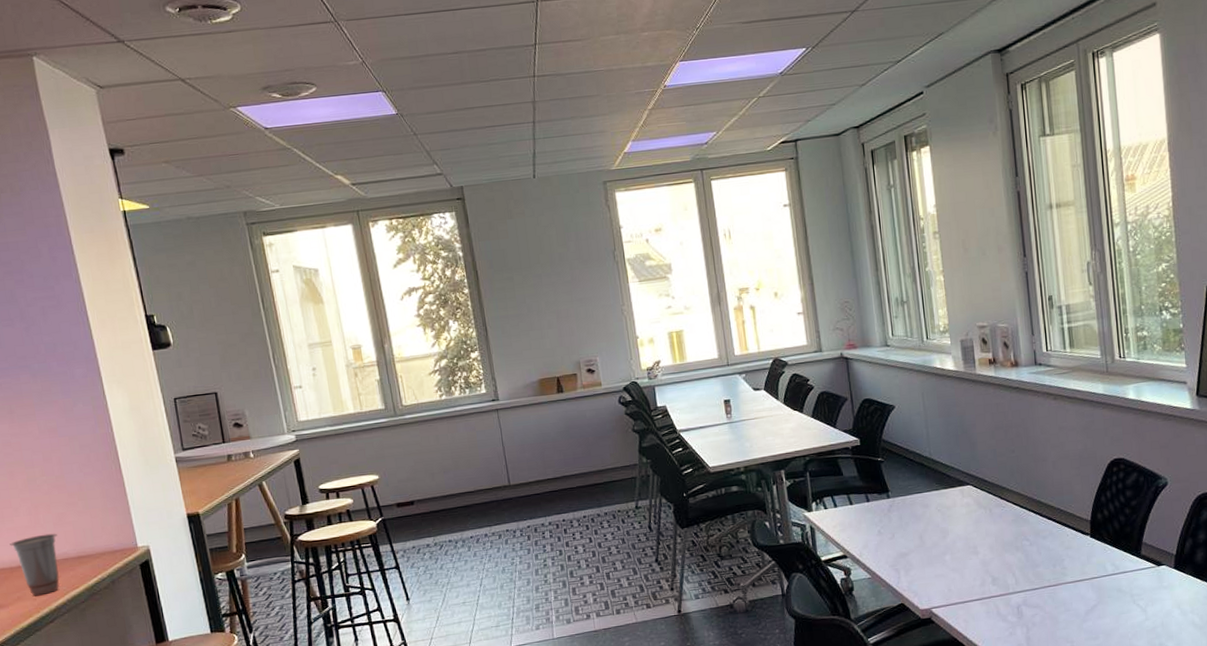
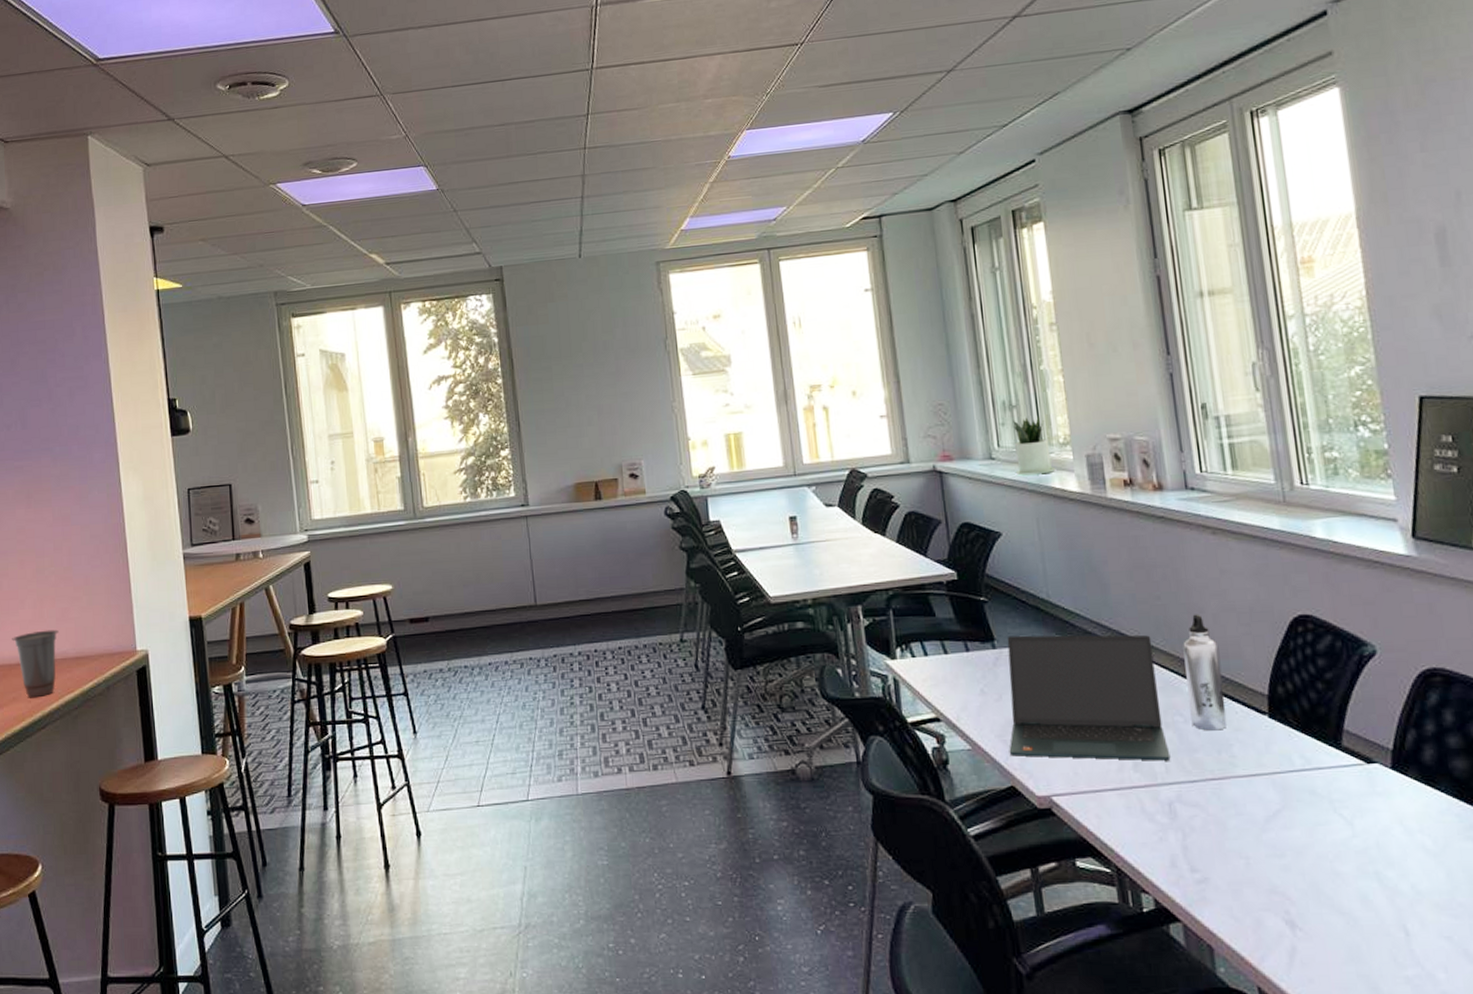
laptop: none [898,481,1019,581] -> present [1007,635,1171,761]
planter: none [904,310,937,359] -> present [1013,416,1056,476]
water bottle: none [1030,462,1061,551] -> present [1183,614,1227,731]

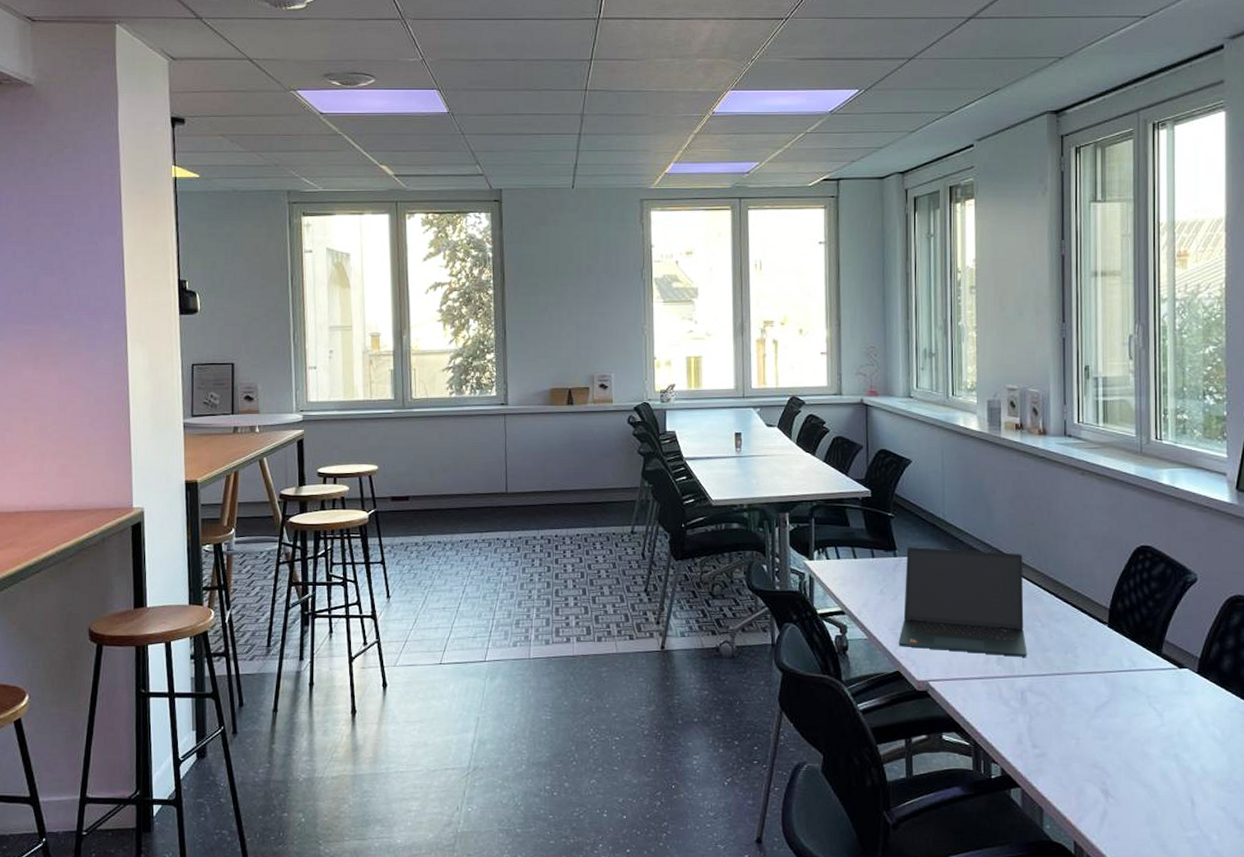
cup: present [12,629,59,698] -> none [12,483,58,544]
planter: present [1013,416,1056,476] -> none [928,365,962,414]
water bottle: present [1183,614,1227,731] -> none [1047,539,1076,635]

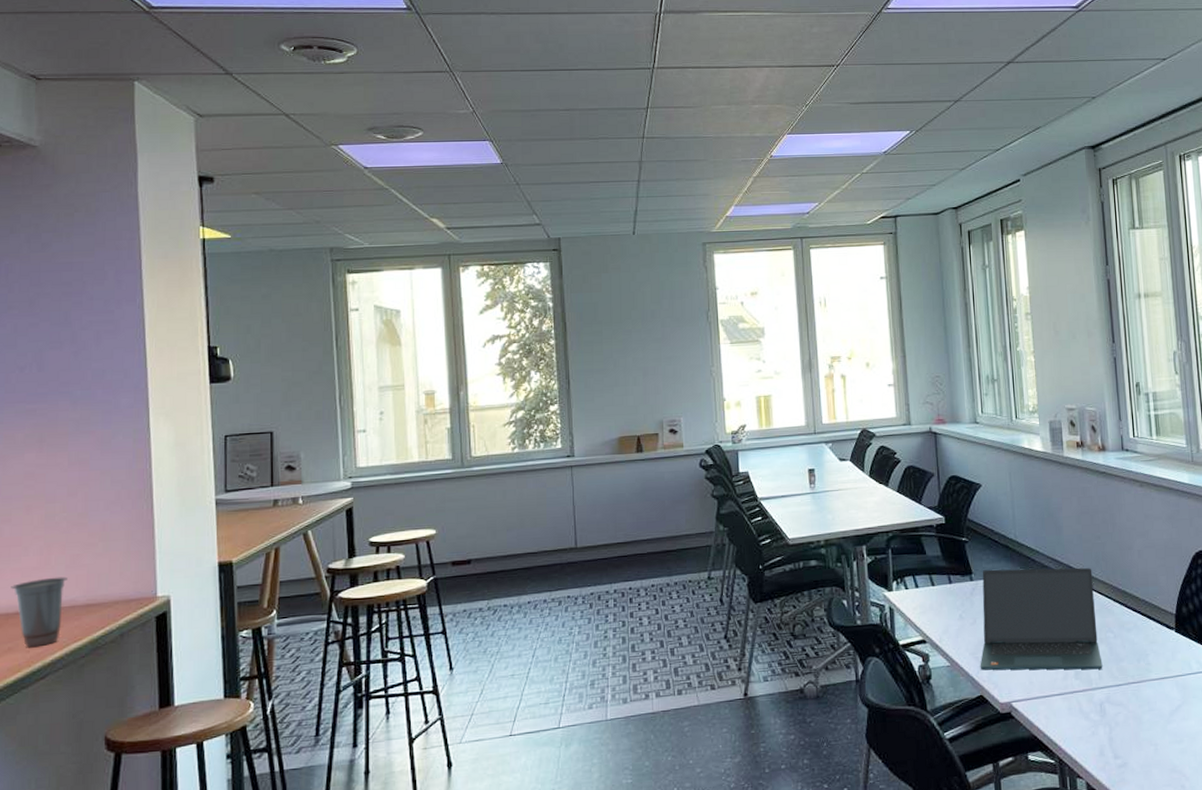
cup: none [12,483,58,544] -> present [11,576,68,648]

